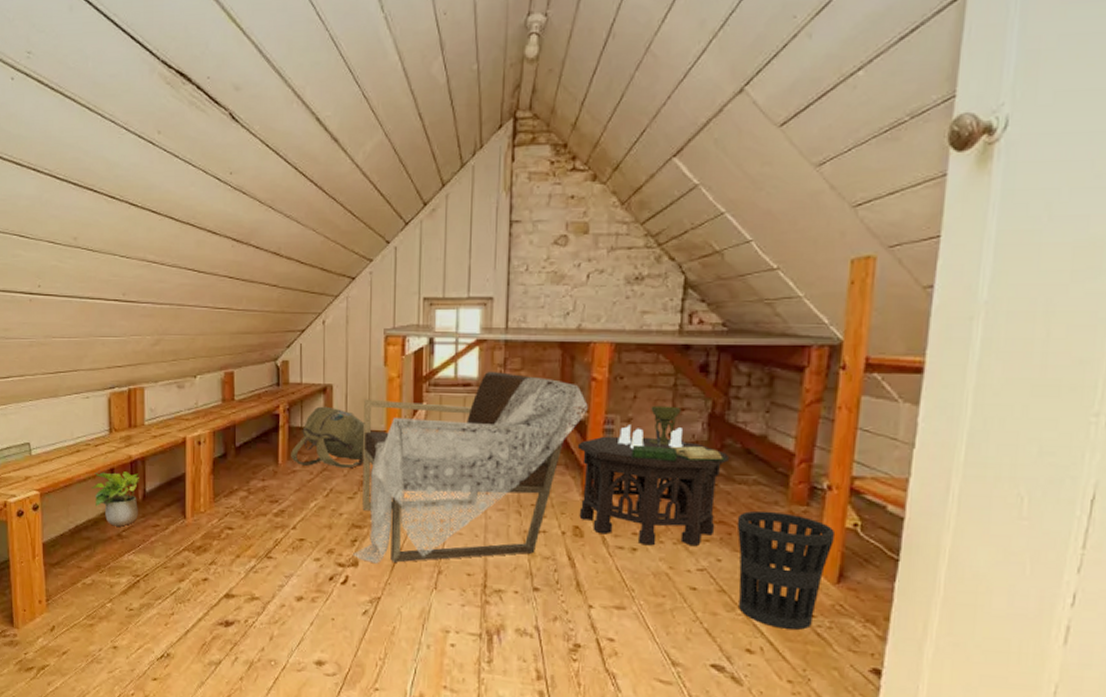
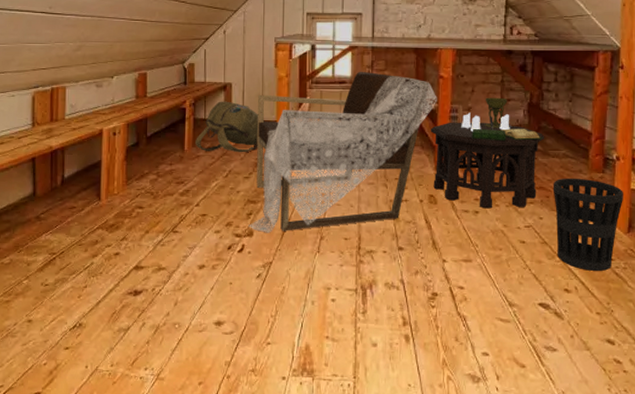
potted plant: present [91,470,139,527] -> none [12,160,59,210]

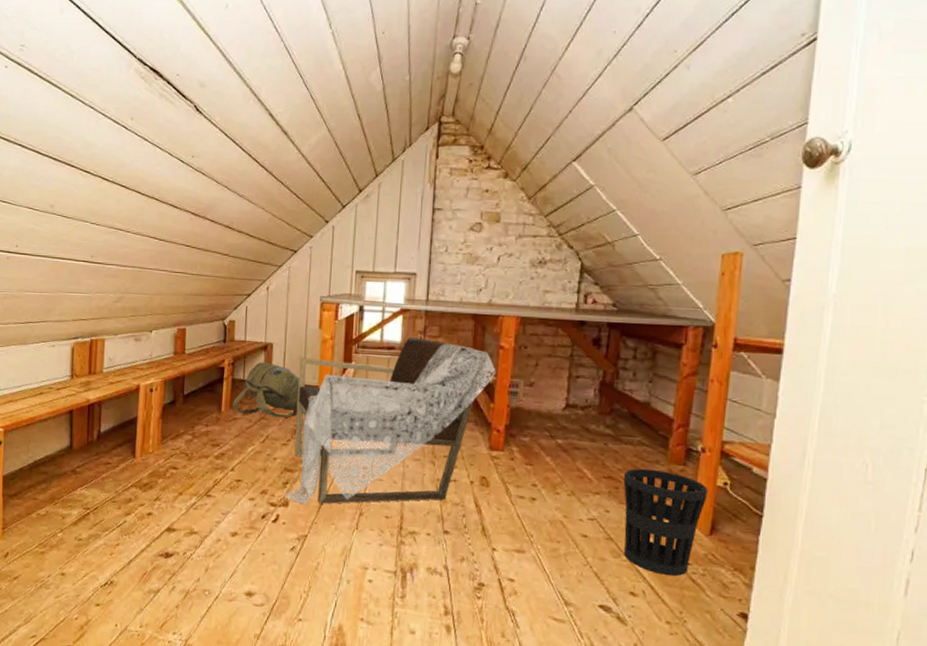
side table: present [430,97,545,209] -> none [485,372,618,498]

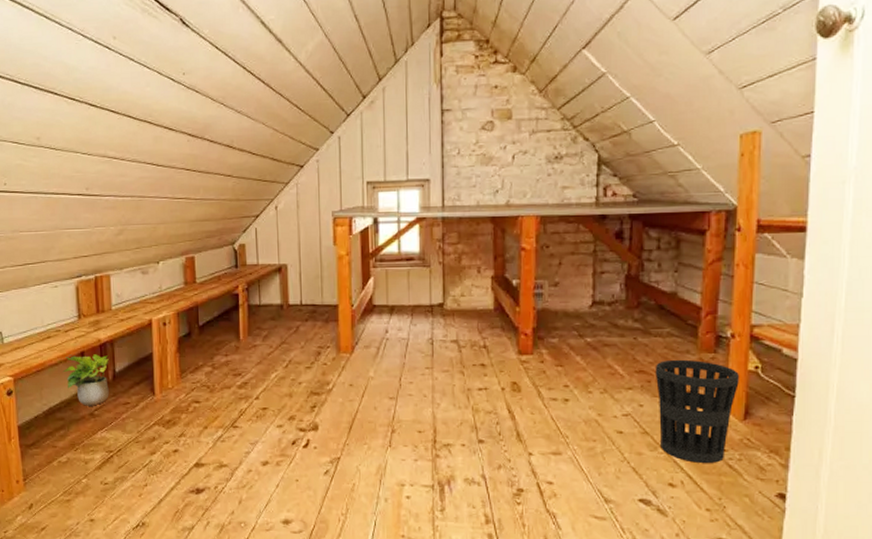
potted plant: none [50,412,95,463] -> present [62,354,109,406]
backpack: present [233,362,306,418] -> none [251,284,325,341]
armchair: present [284,336,496,505] -> none [313,245,519,427]

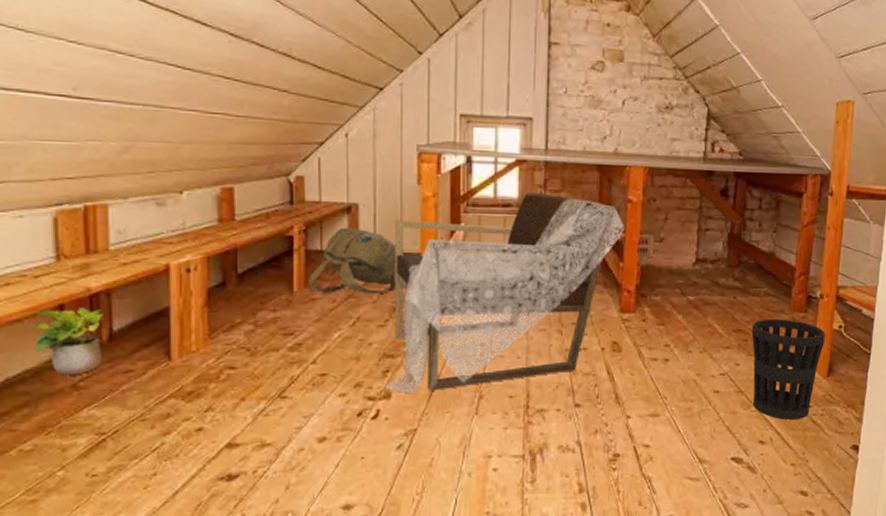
backpack: none [251,284,325,341] -> present [309,227,405,295]
armchair: none [313,245,519,427] -> present [385,191,624,394]

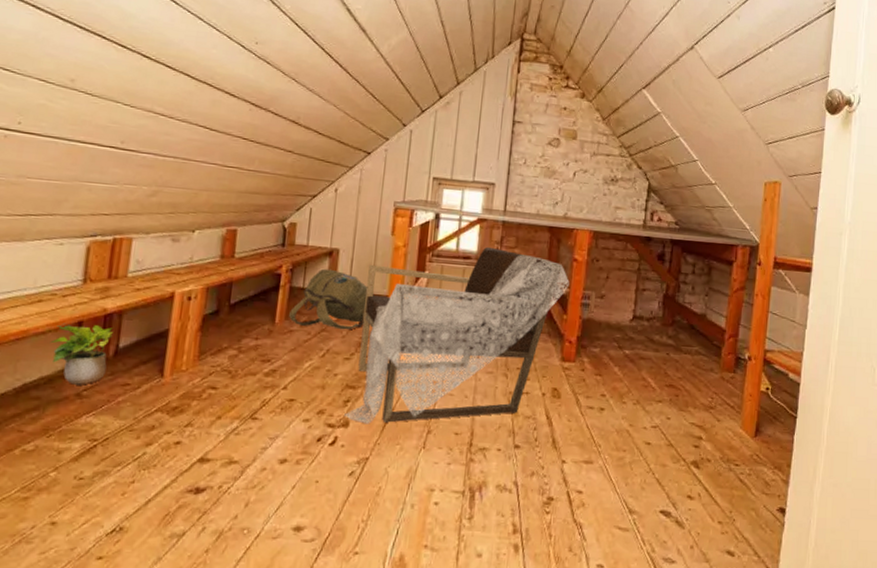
wastebasket: present [751,318,825,419] -> none [682,376,753,477]

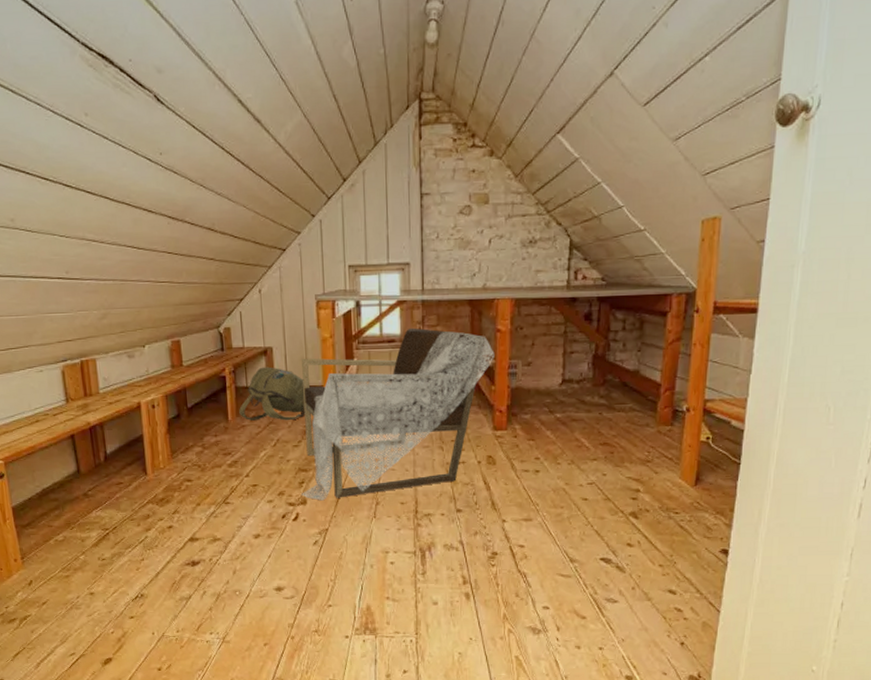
potted plant: present [50,323,114,385] -> none [53,437,102,487]

